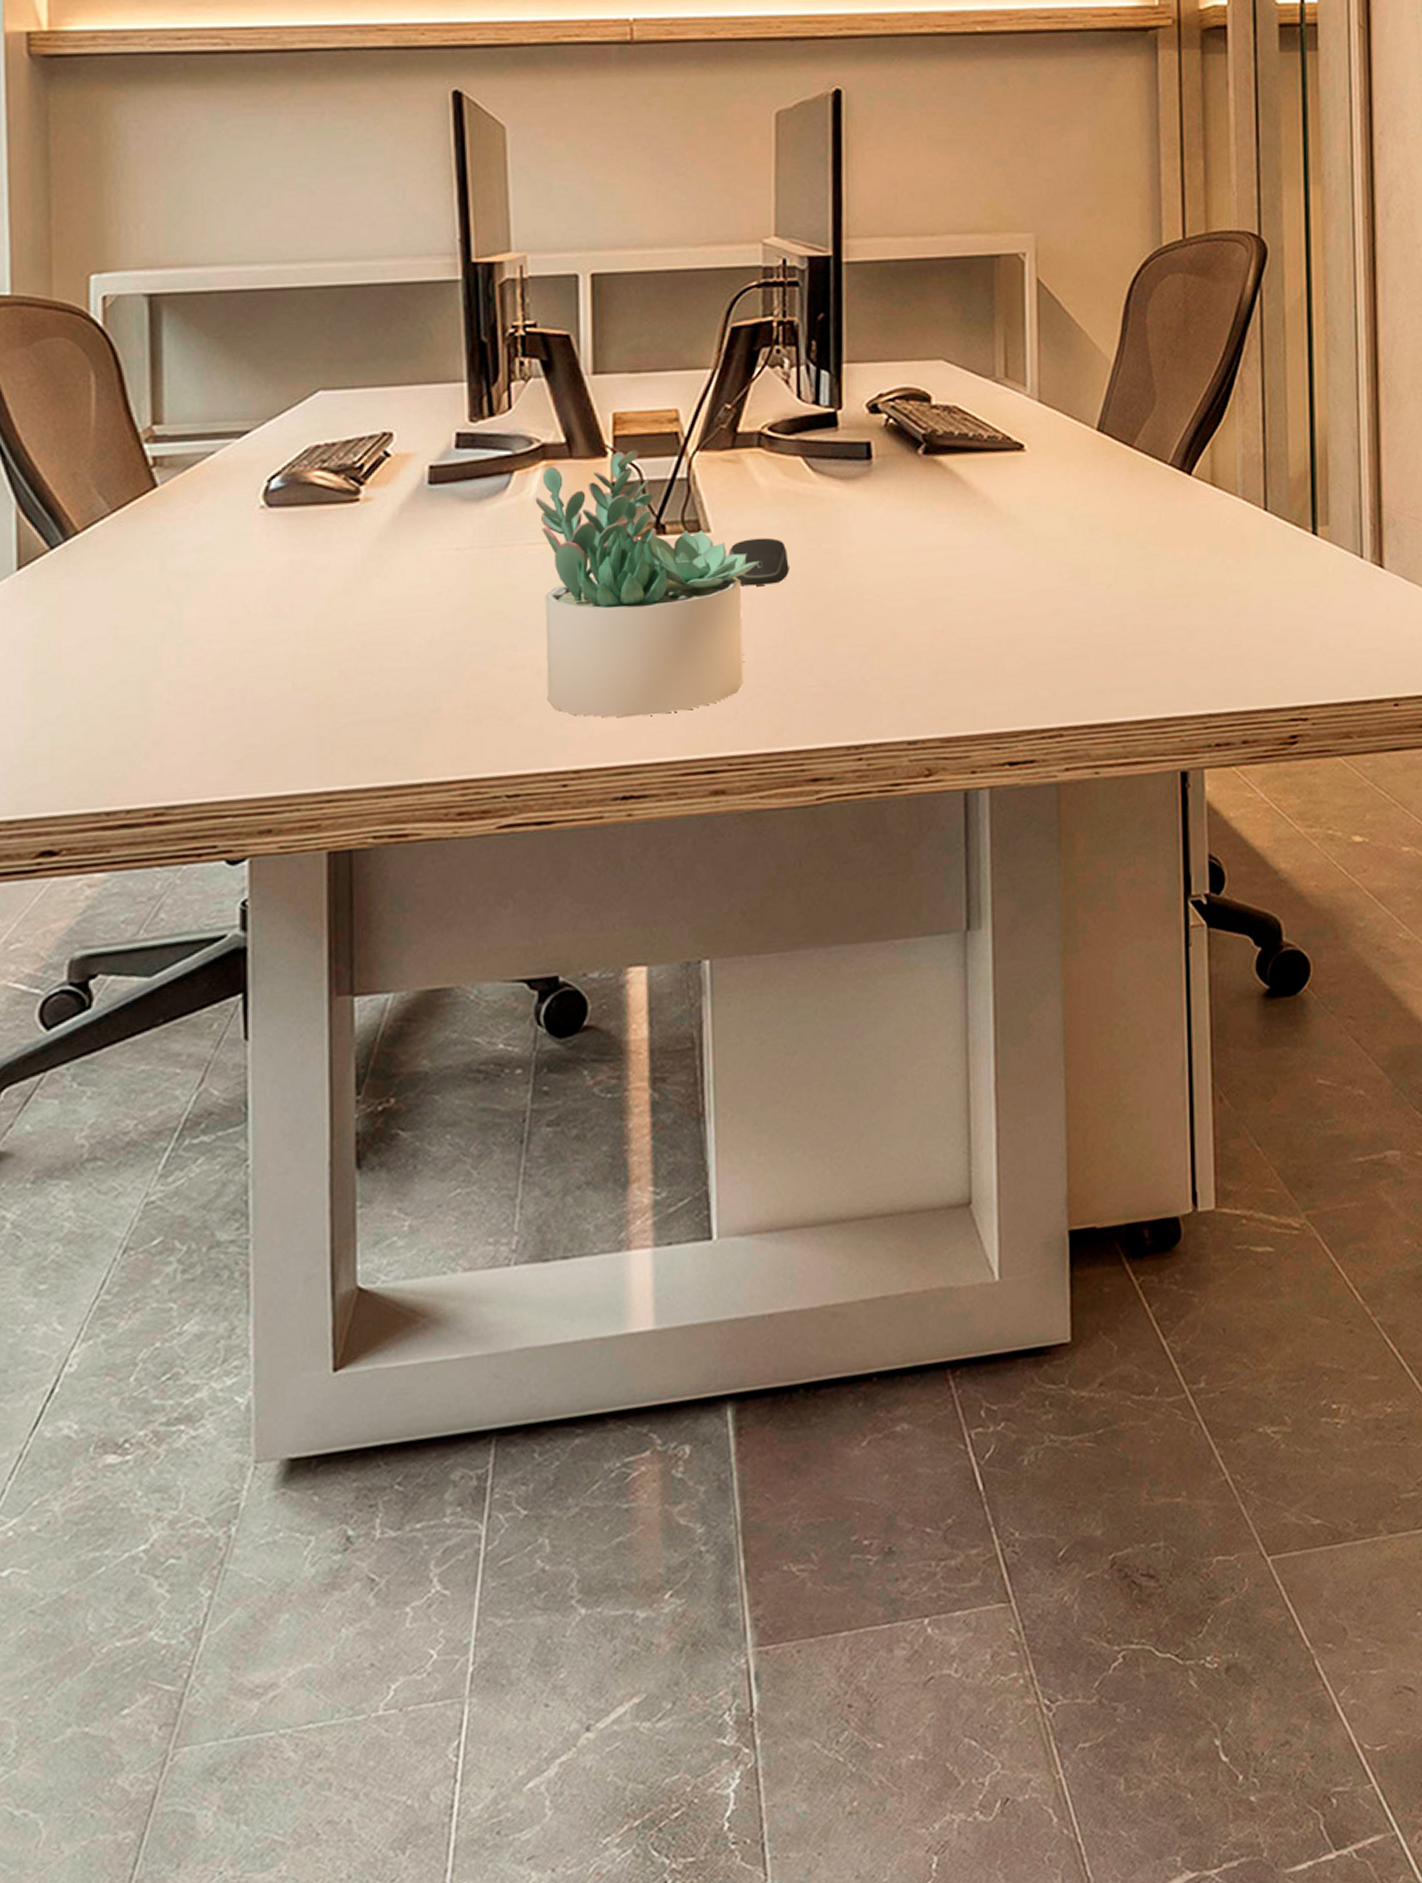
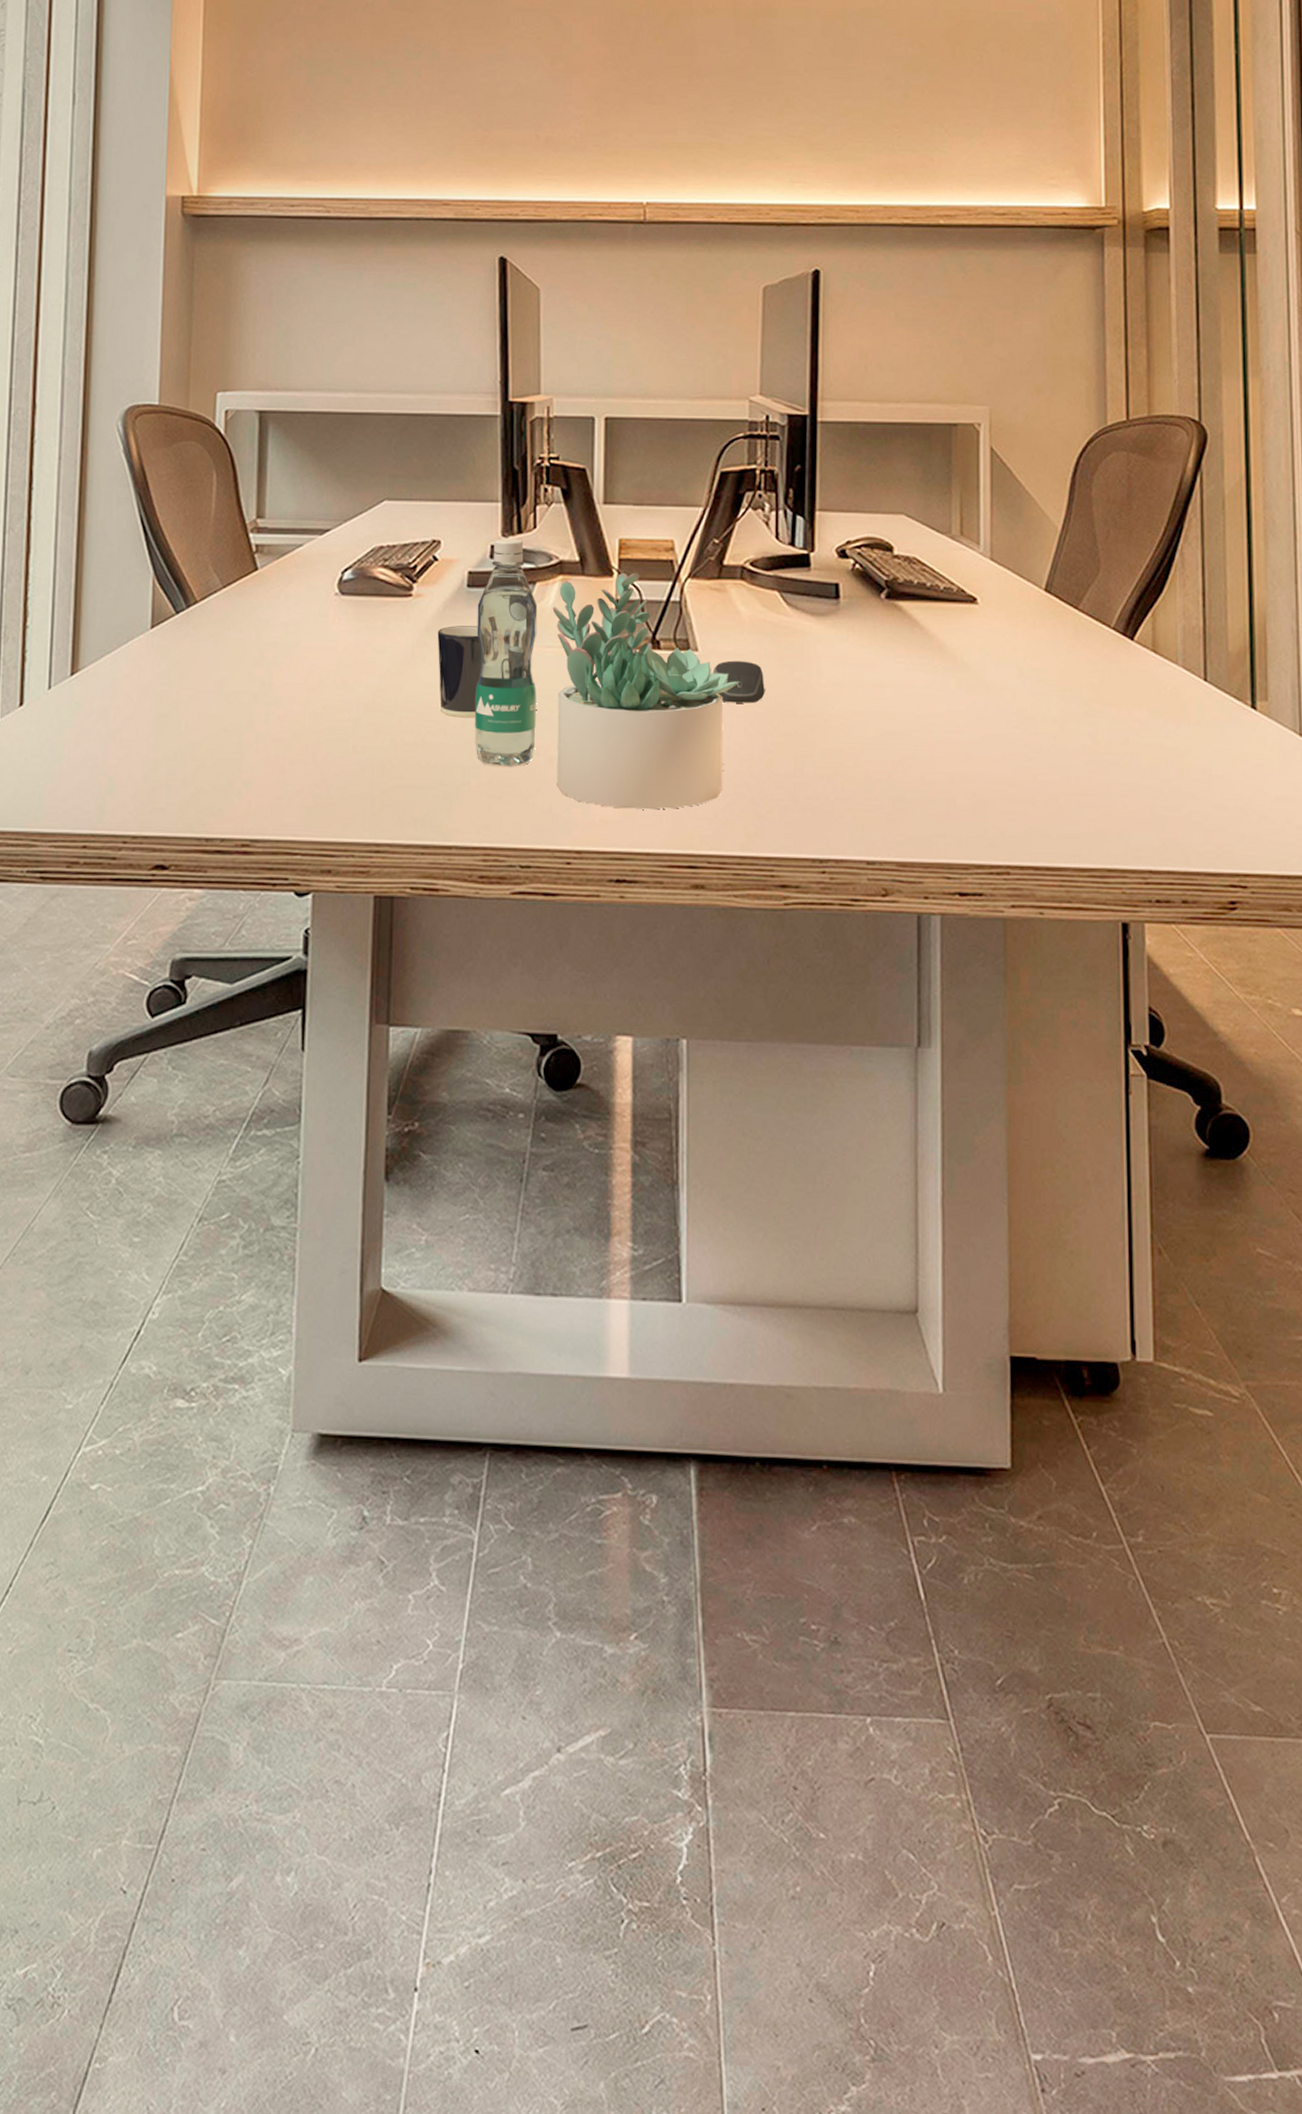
mug: none [393,528,450,637] -> present [437,626,481,718]
bottle: none [442,423,520,689] -> present [474,538,538,768]

